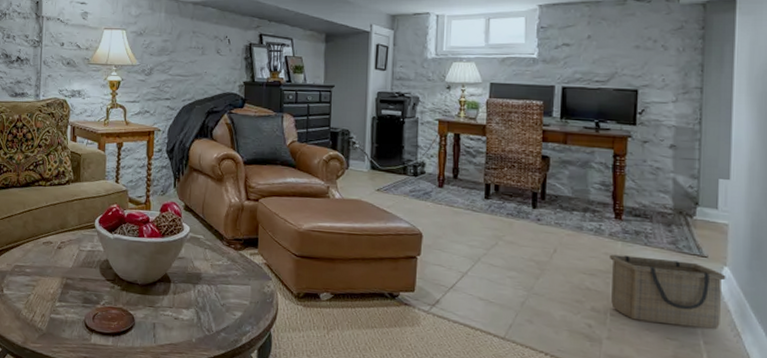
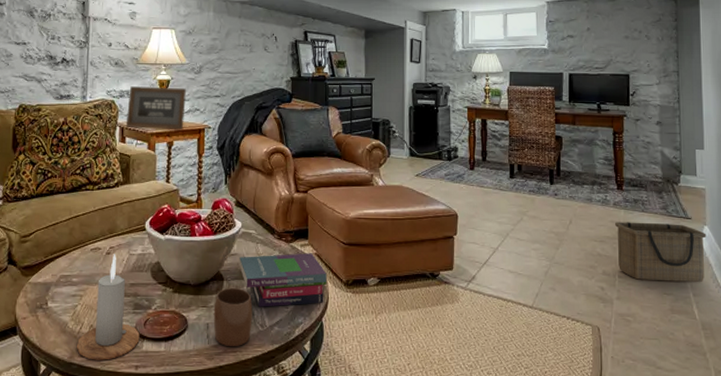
candle: none [29,248,89,349] -> present [76,254,140,360]
picture frame: none [77,86,136,131] -> present [125,86,186,129]
mug: none [160,290,200,349] -> present [213,287,253,347]
books: none [187,260,277,314] -> present [239,253,327,307]

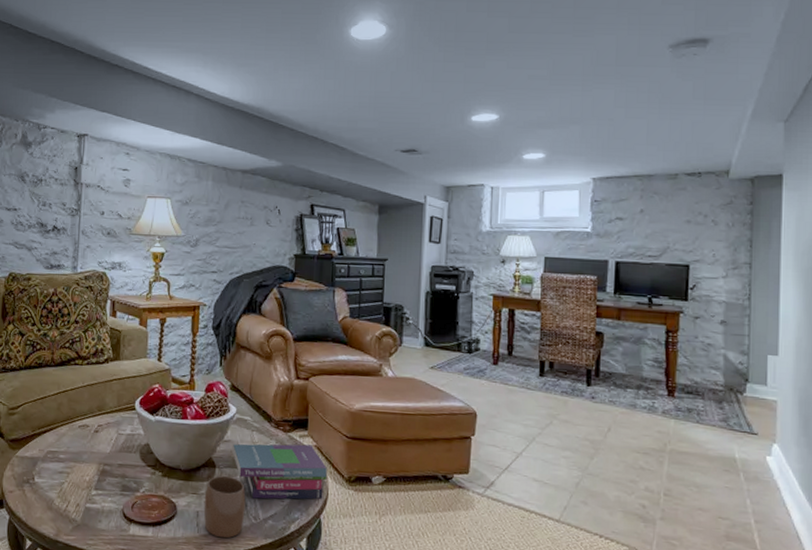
candle: present [76,254,140,360] -> none [62,432,127,541]
picture frame: present [125,86,186,129] -> none [117,258,181,306]
basket: present [614,222,707,282] -> none [662,432,776,508]

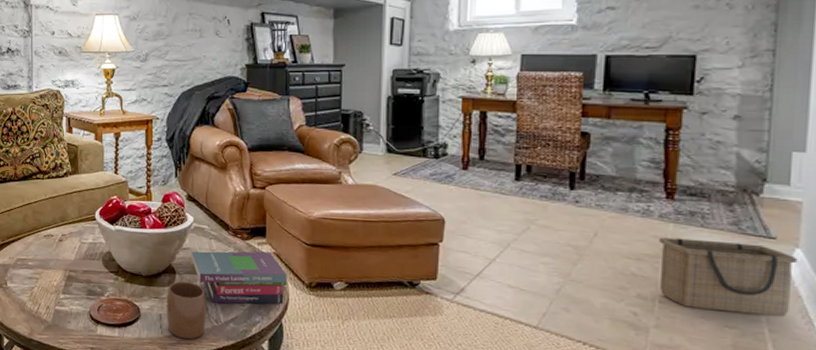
basket: none [662,432,776,508] -> present [658,237,798,317]

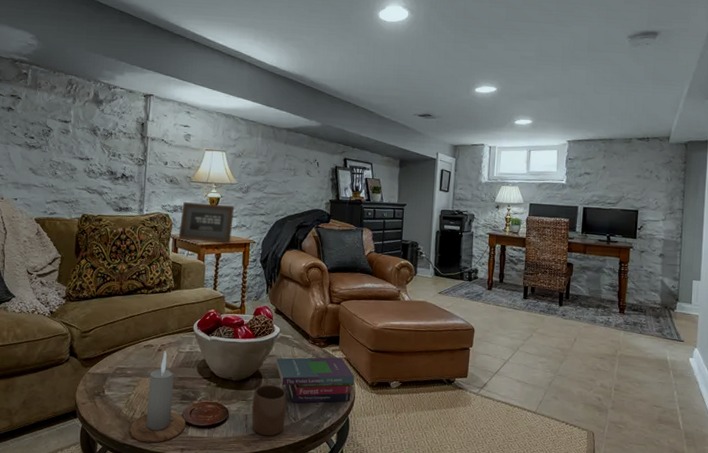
candle: none [35,241,94,340] -> present [129,351,186,443]
picture frame: none [72,76,132,120] -> present [178,202,234,243]
basket: present [658,237,798,317] -> none [614,341,696,397]

